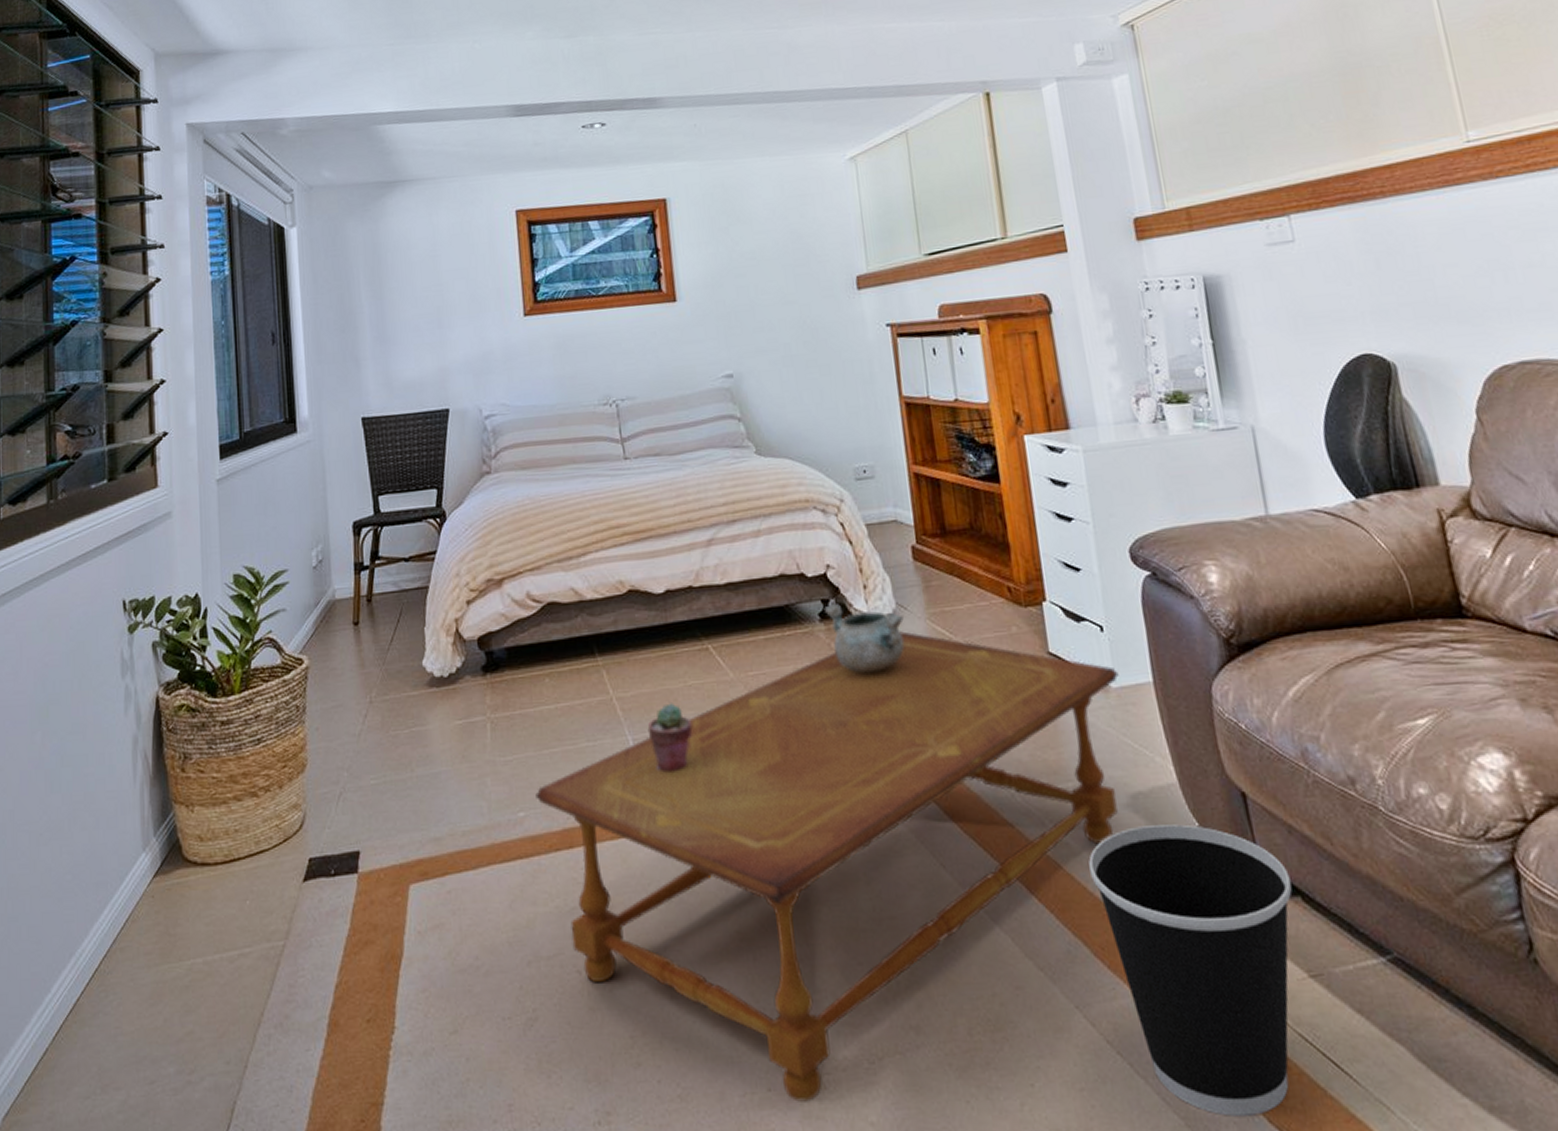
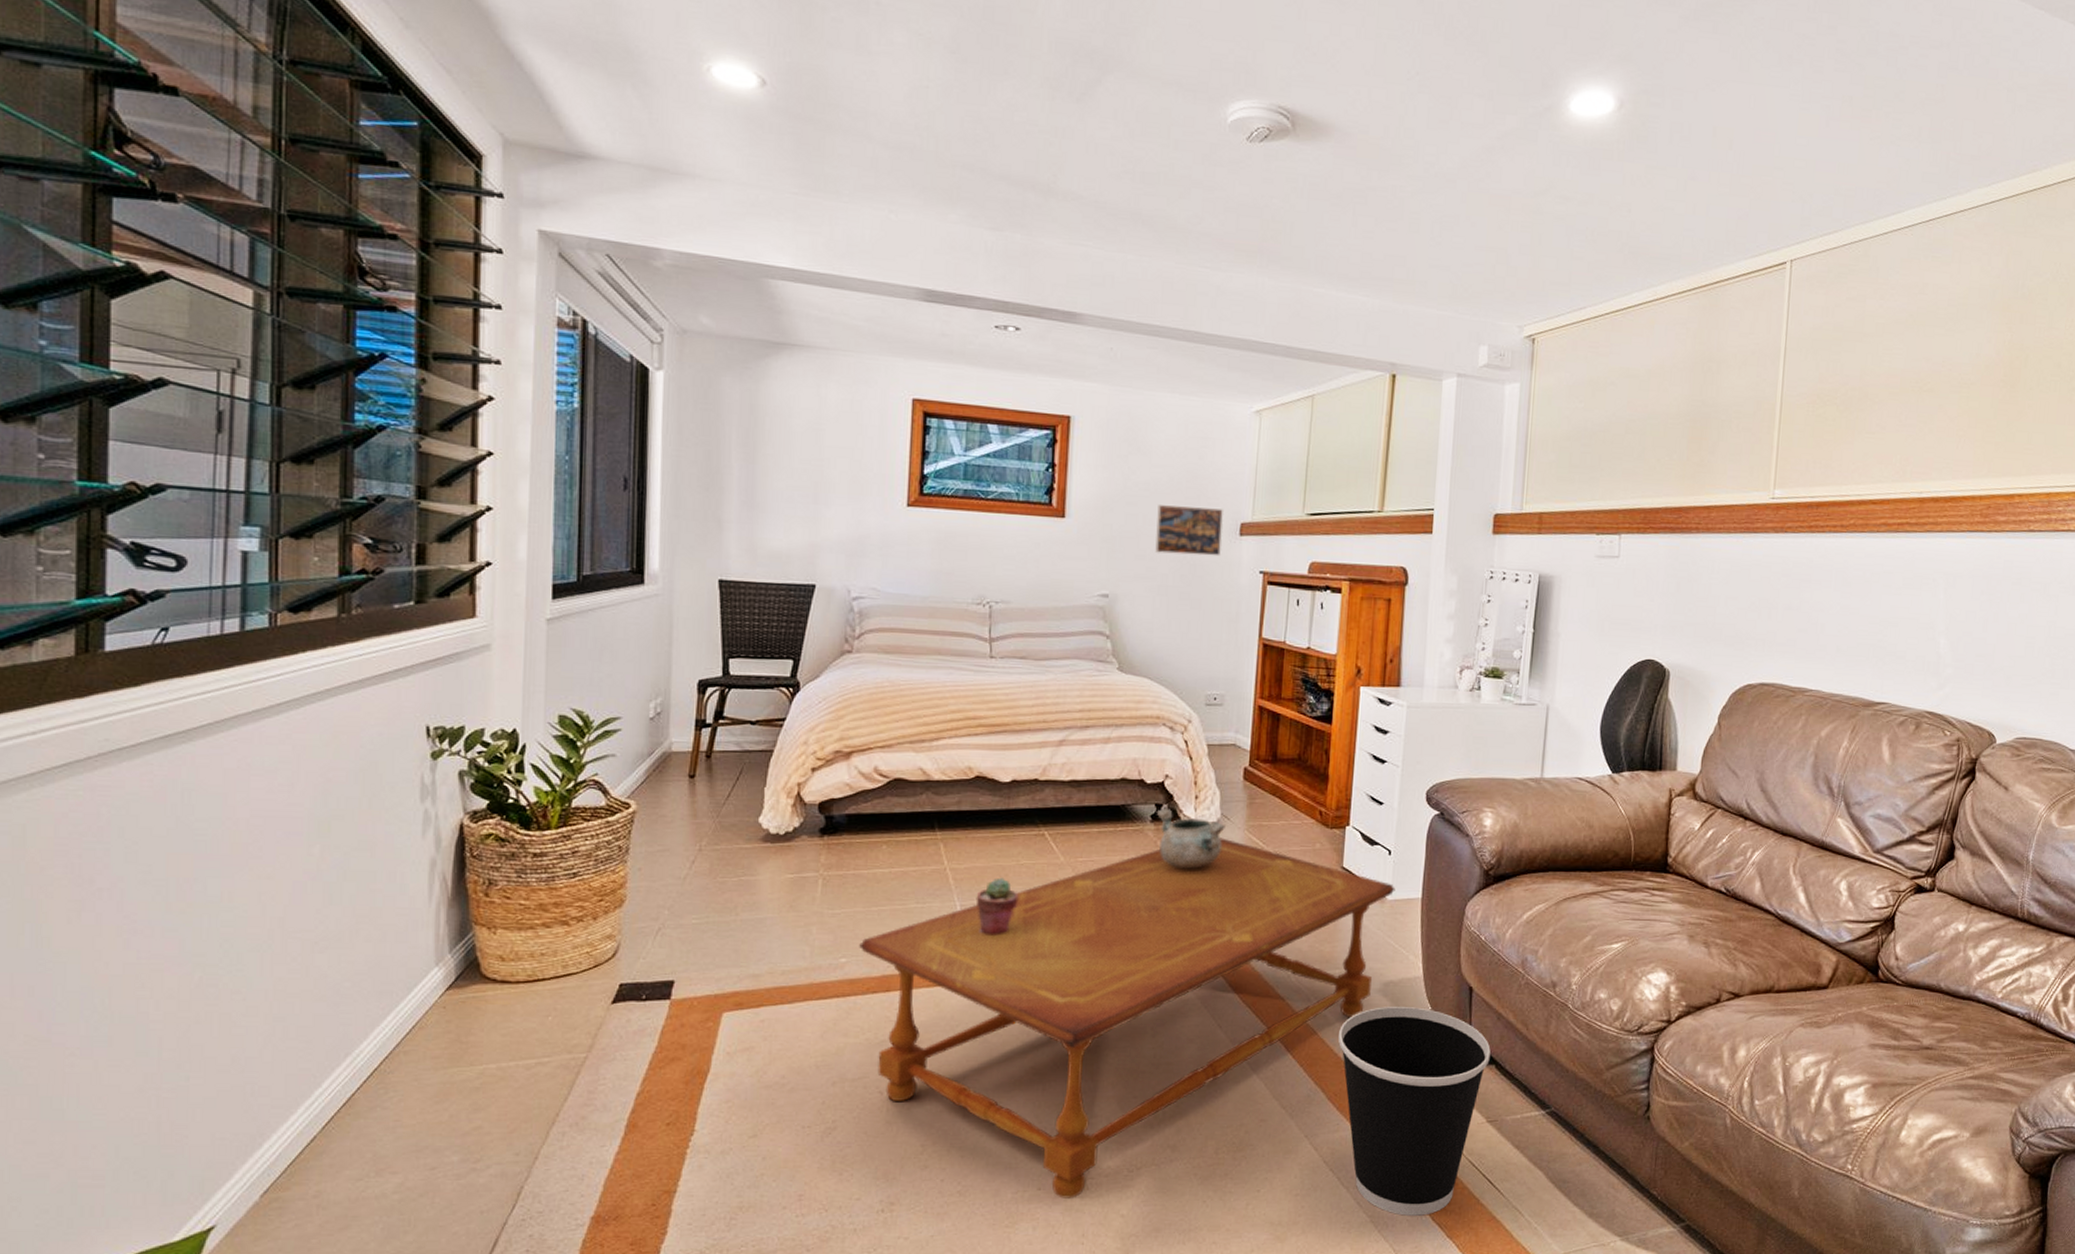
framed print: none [767,265,841,322] -> present [1155,505,1223,557]

